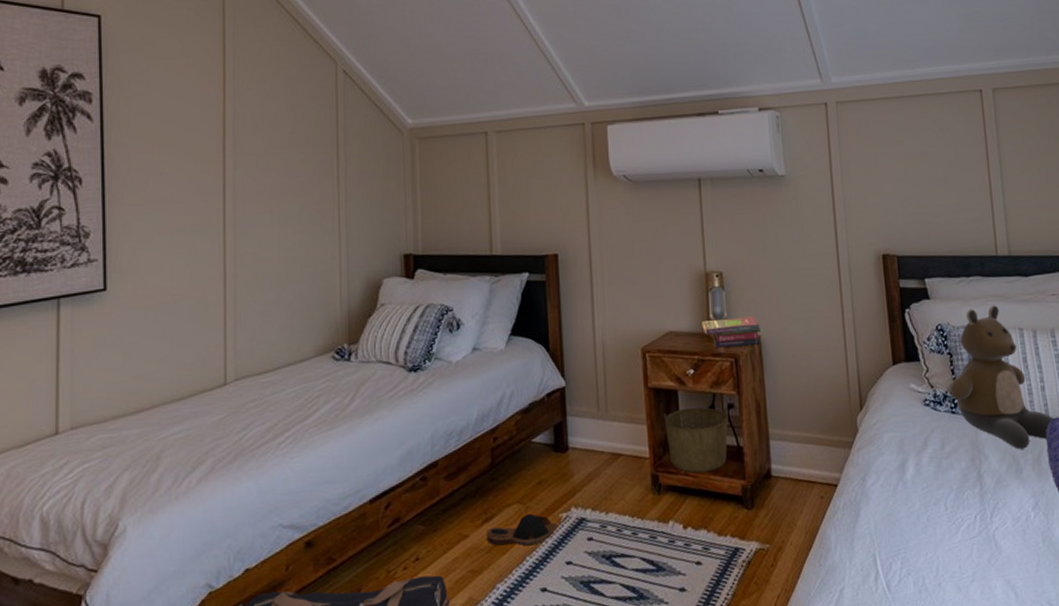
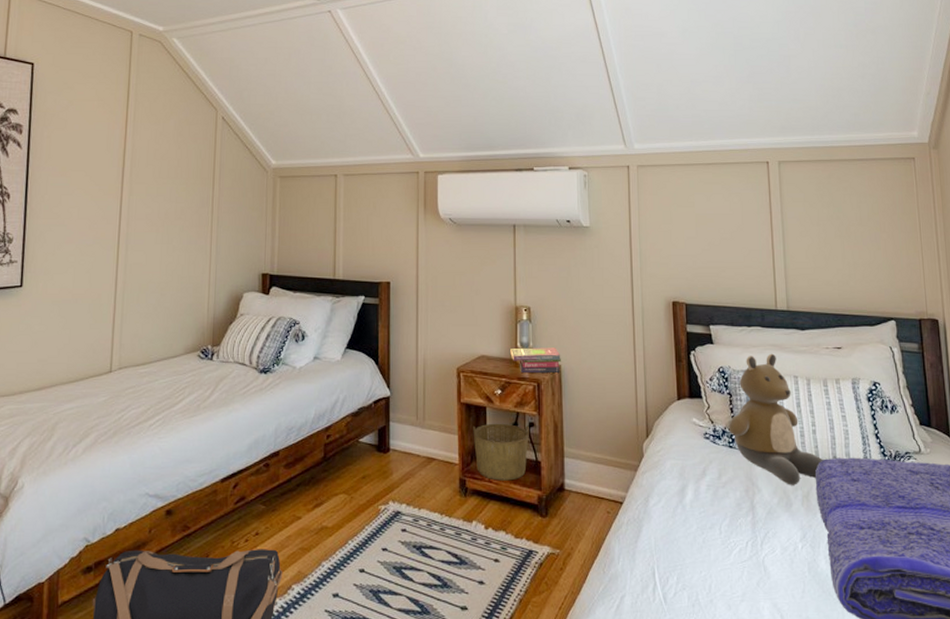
slipper: present [485,513,558,546] -> none [315,503,377,531]

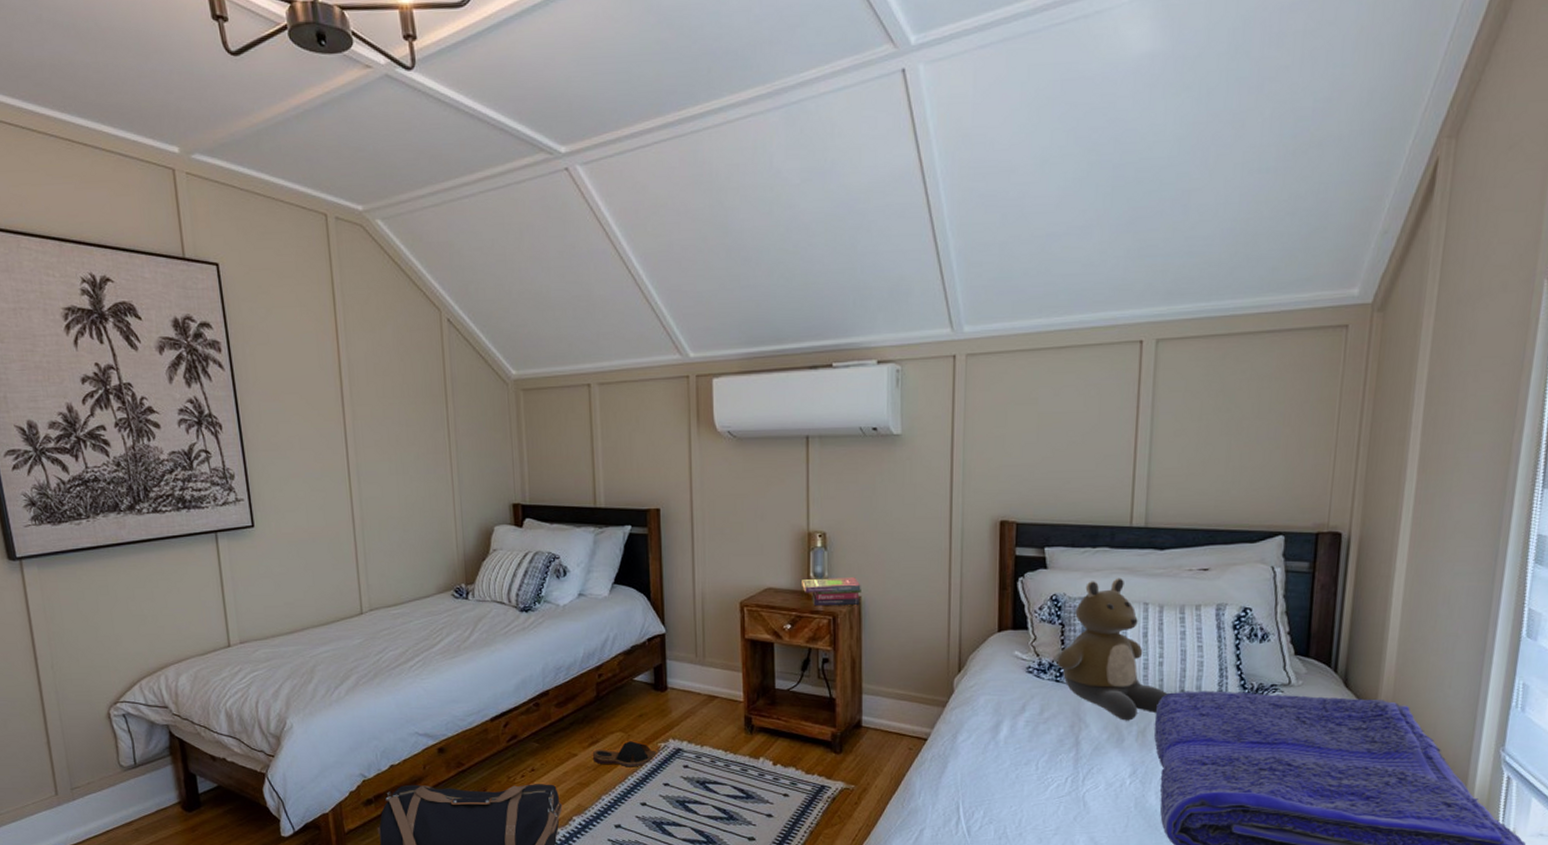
slipper: none [315,503,377,531] -> present [592,741,657,767]
basket: present [473,423,529,481] -> none [759,659,823,718]

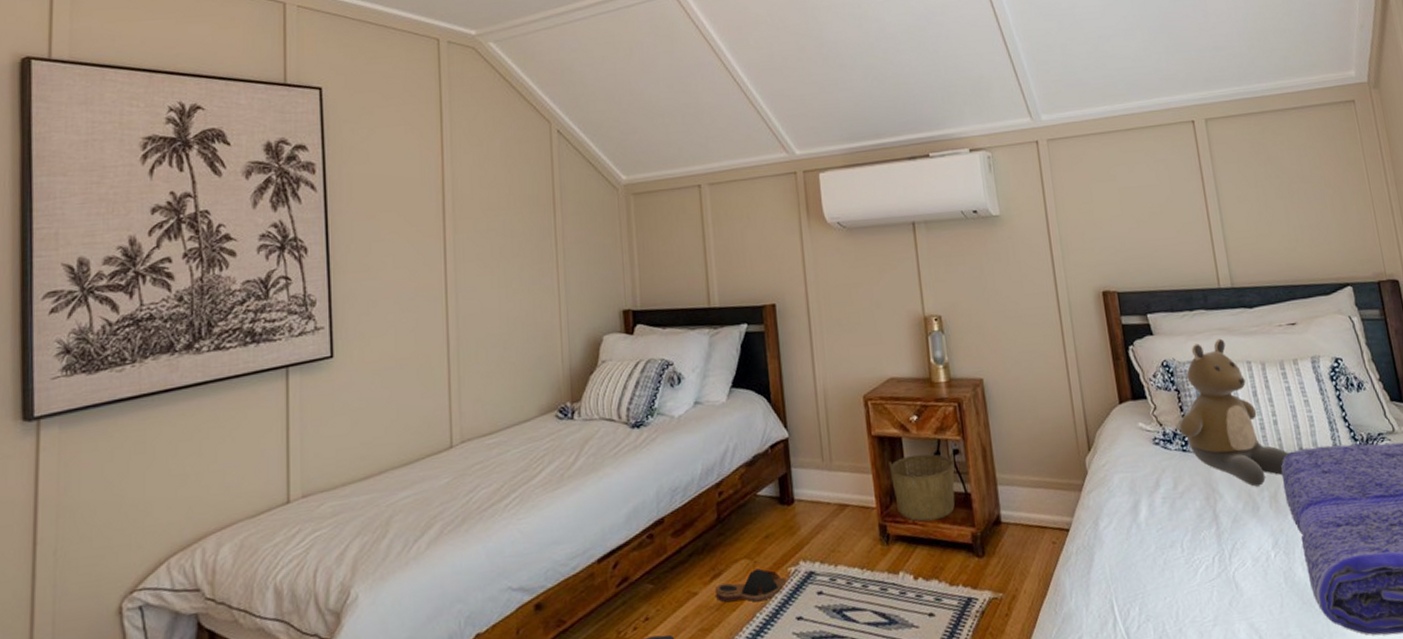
basket: none [759,659,823,718] -> present [888,453,955,522]
books: present [802,577,861,605] -> none [923,359,983,393]

